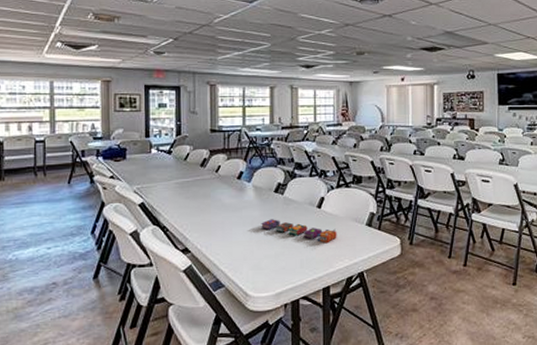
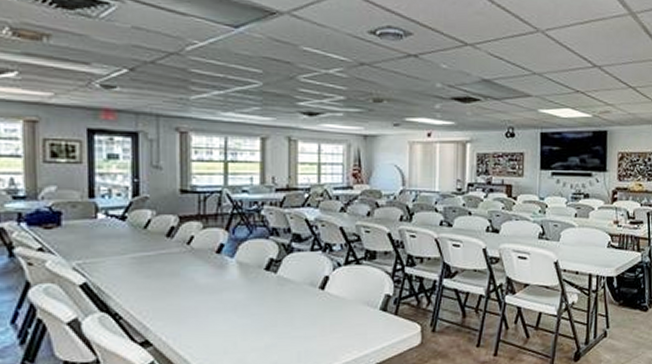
magic books: present [261,219,337,244] -> none [247,303,344,332]

